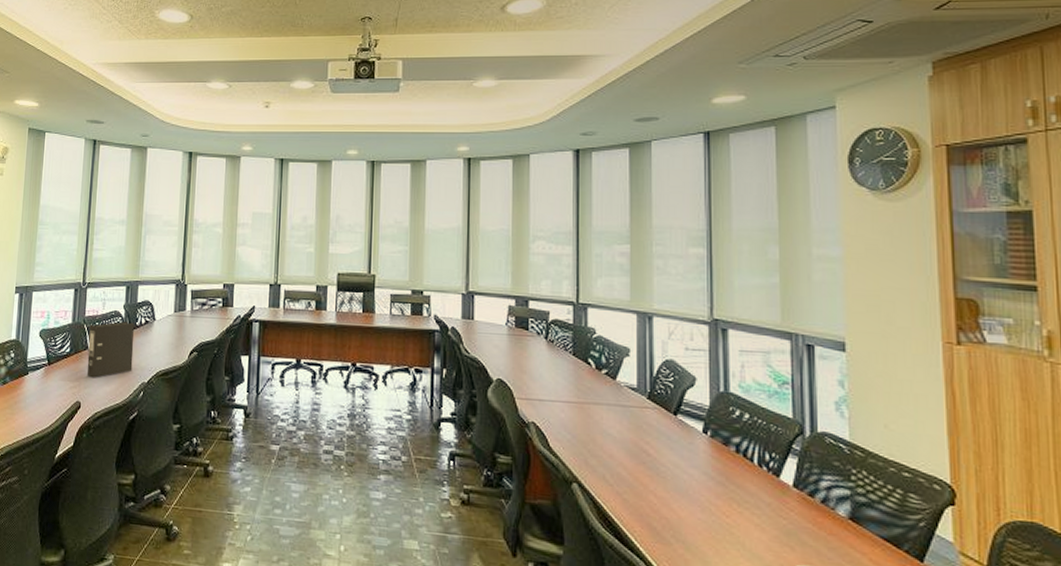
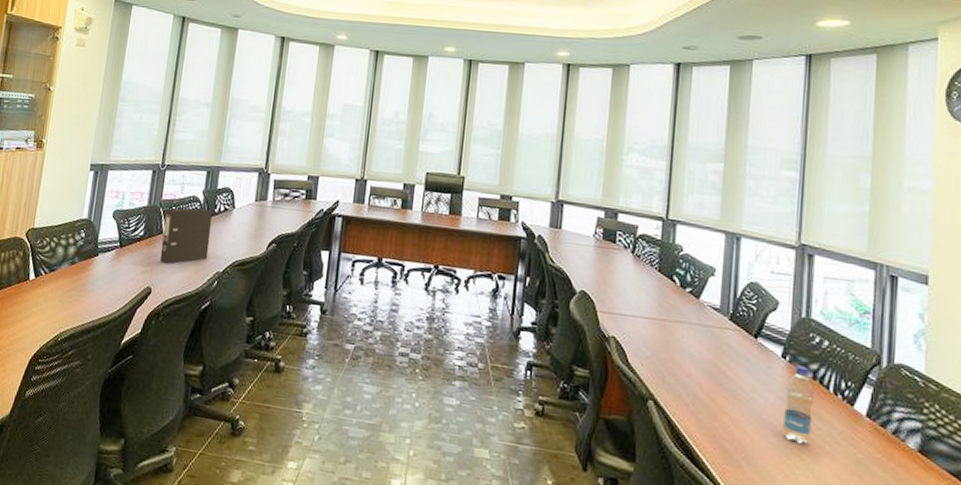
bottle: none [710,440,738,519] -> present [783,365,814,445]

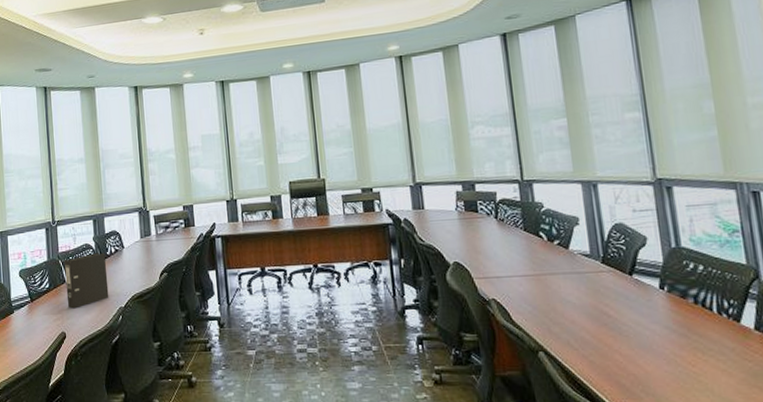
bottle: present [783,365,814,445] -> none [669,293,704,368]

